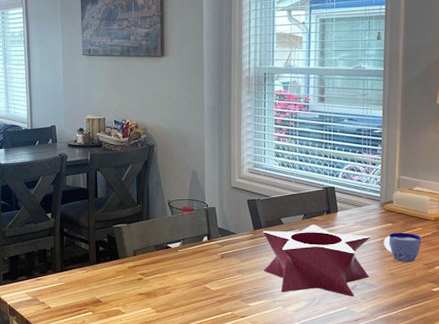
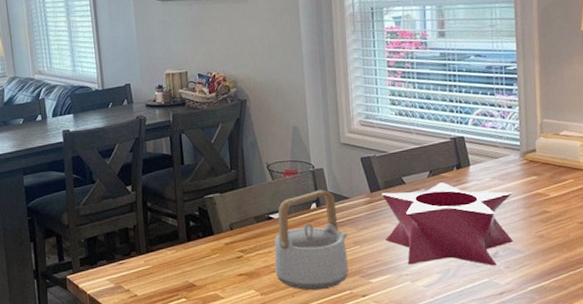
teapot: none [169,226,232,311] -> present [274,190,349,291]
cup: present [383,232,422,263] -> none [527,186,575,222]

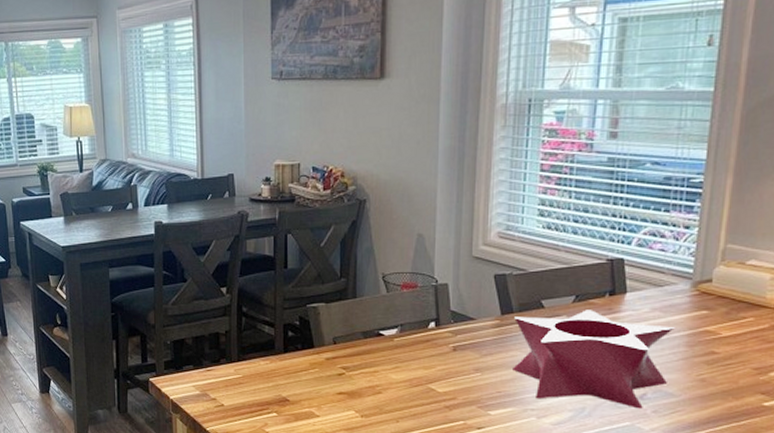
teapot: present [274,190,349,291] -> none [380,308,468,418]

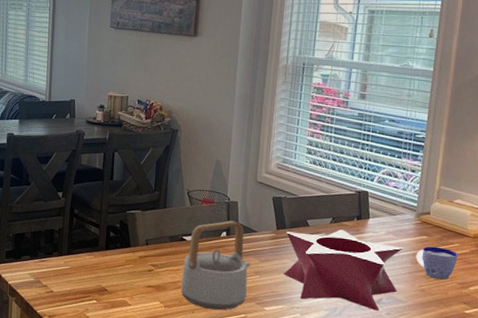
teapot: none [380,308,468,418] -> present [180,220,250,311]
cup: none [692,323,753,365] -> present [416,246,458,280]

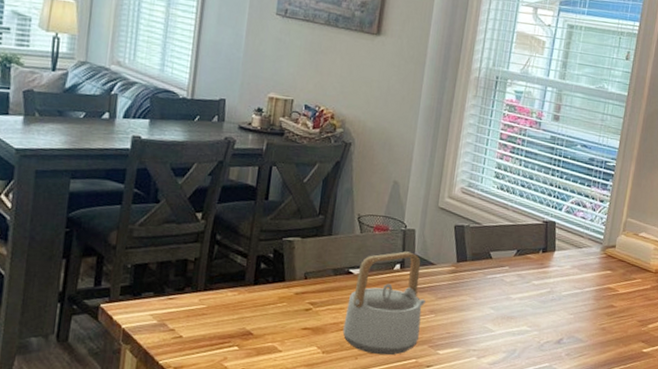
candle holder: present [284,230,403,311] -> none [462,263,587,352]
cup: present [416,246,458,280] -> none [599,281,640,318]

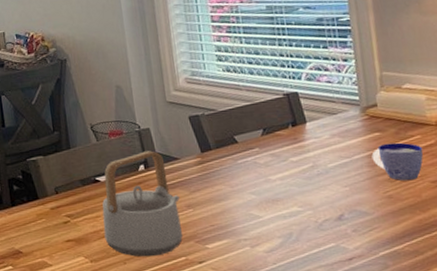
cup: none [599,281,640,318] -> present [371,142,424,181]

